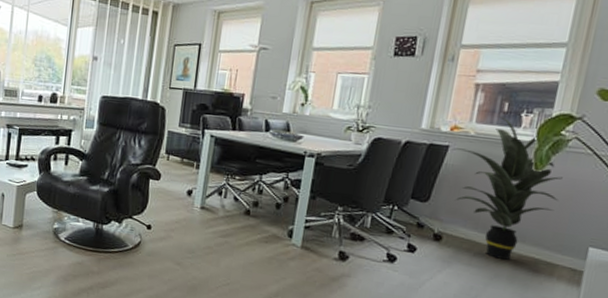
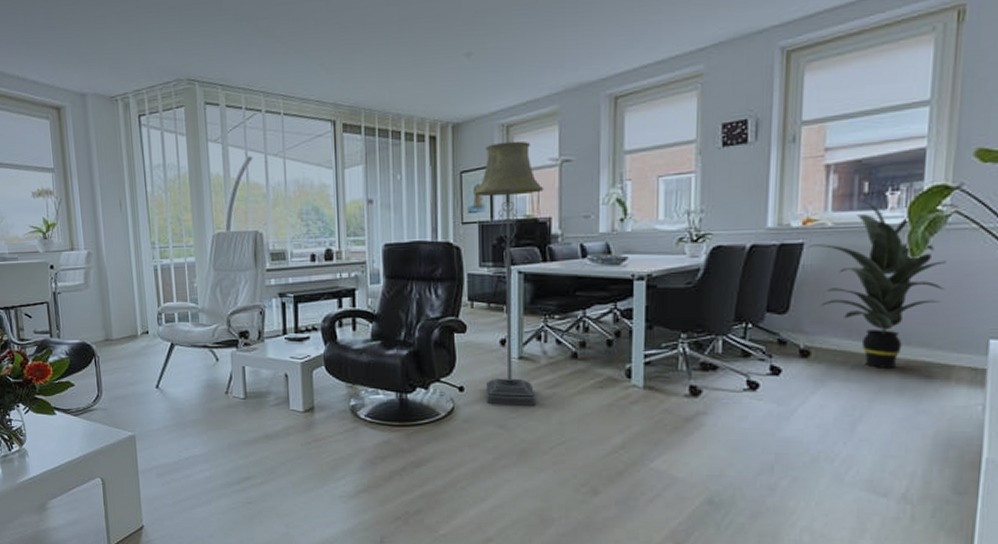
floor lamp: none [169,24,242,250] -> present [473,140,544,405]

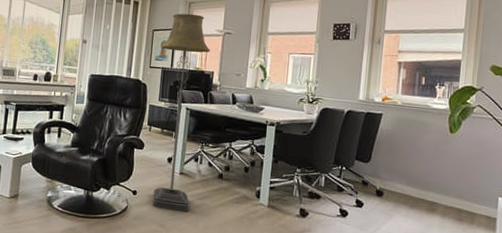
indoor plant: present [807,199,960,368] -> none [384,89,481,211]

